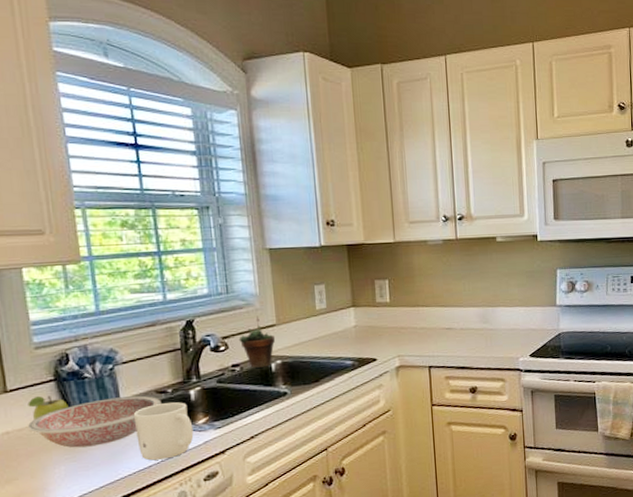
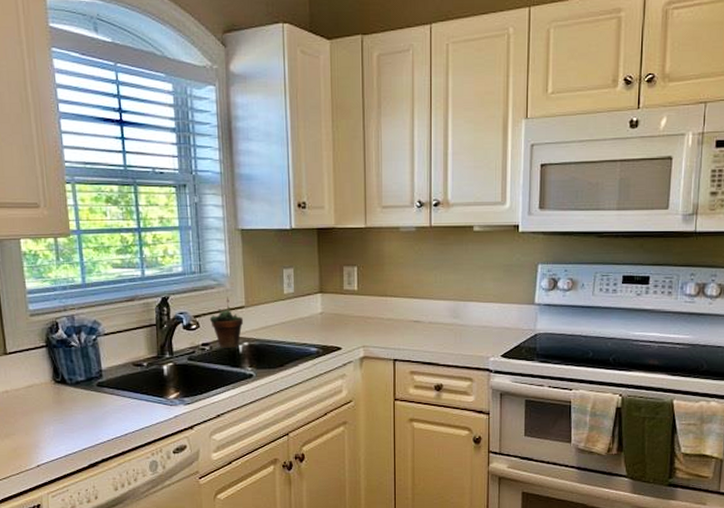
bowl: present [27,395,162,448] -> none [23,367,138,411]
fruit: present [28,395,69,419] -> none [23,359,57,381]
mug: present [133,402,194,461] -> none [112,375,165,429]

